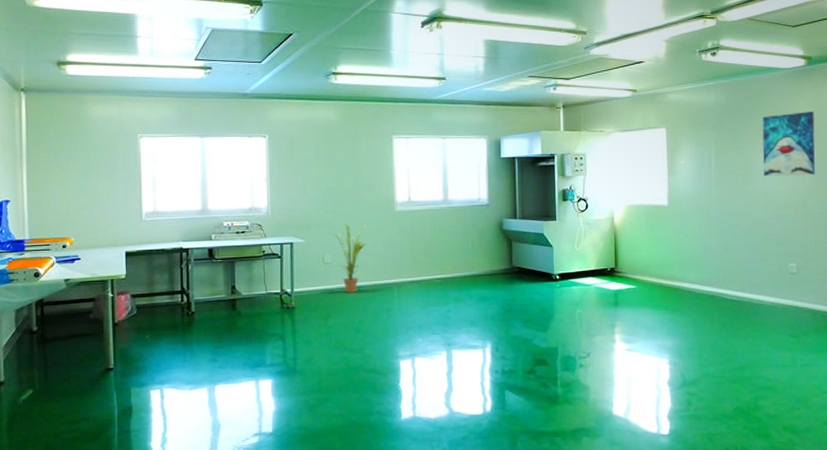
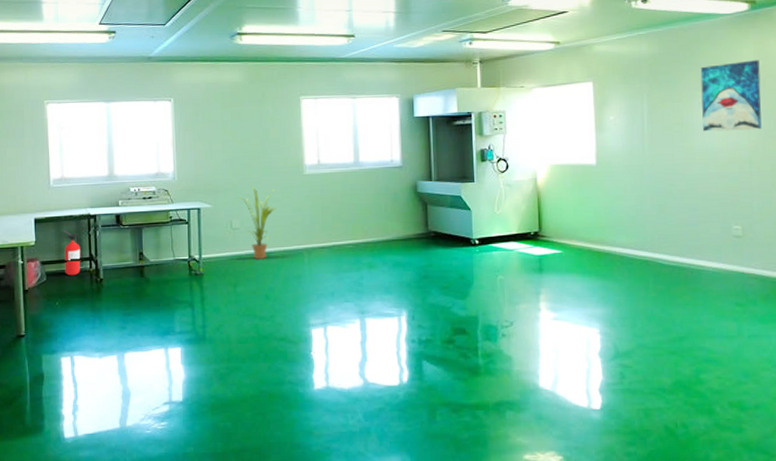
fire extinguisher: none [154,263,174,309] -> present [63,229,82,276]

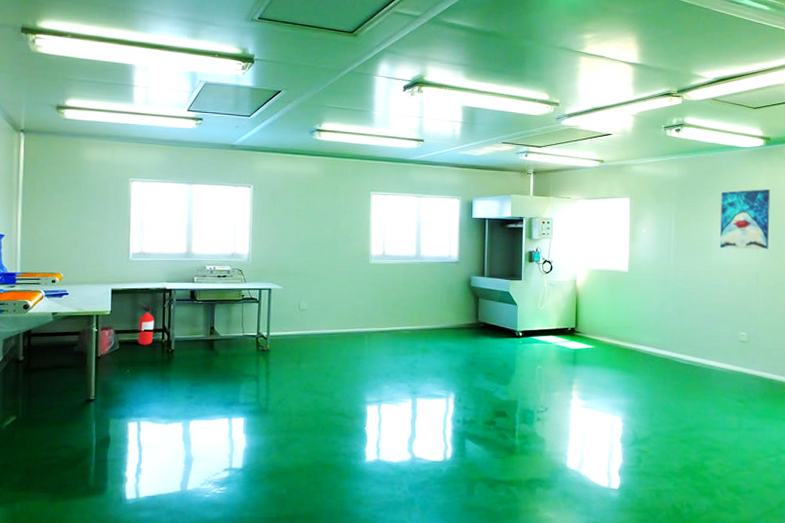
house plant: present [238,186,276,259] -> none [307,271,342,339]

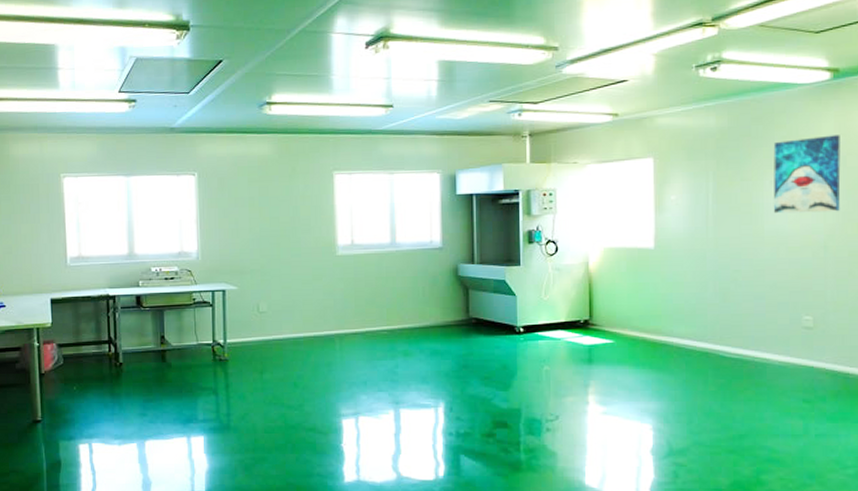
fire extinguisher: present [138,301,156,345] -> none [80,310,101,359]

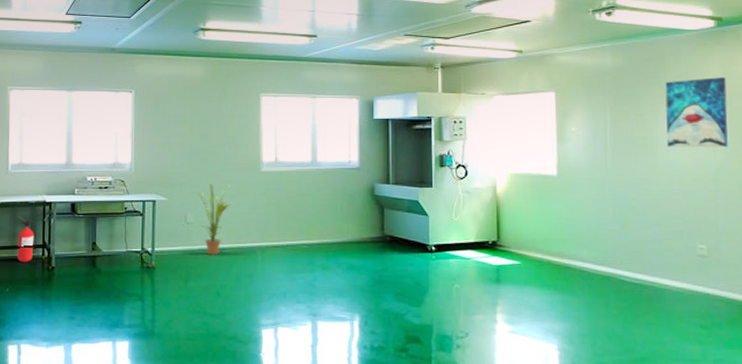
fire extinguisher: none [80,310,101,359] -> present [17,215,35,262]
house plant: none [266,267,306,345] -> present [194,181,231,255]

